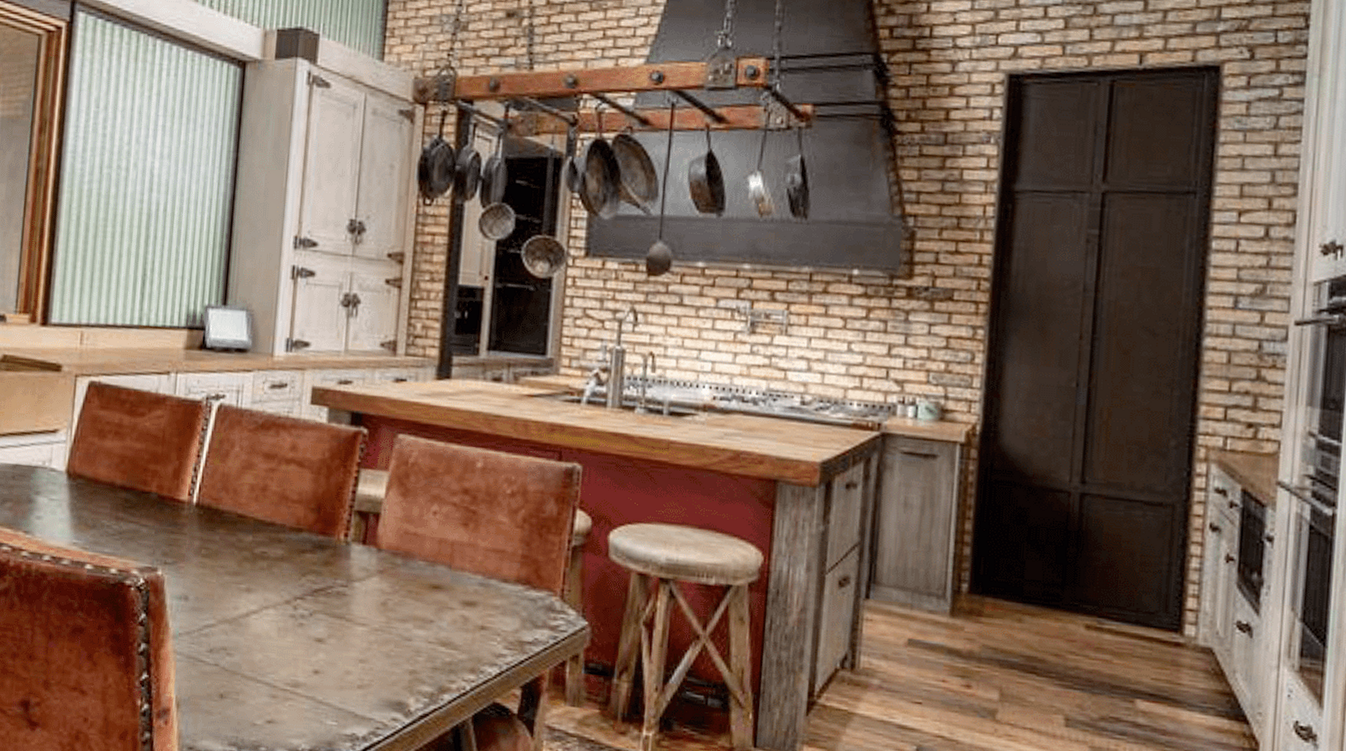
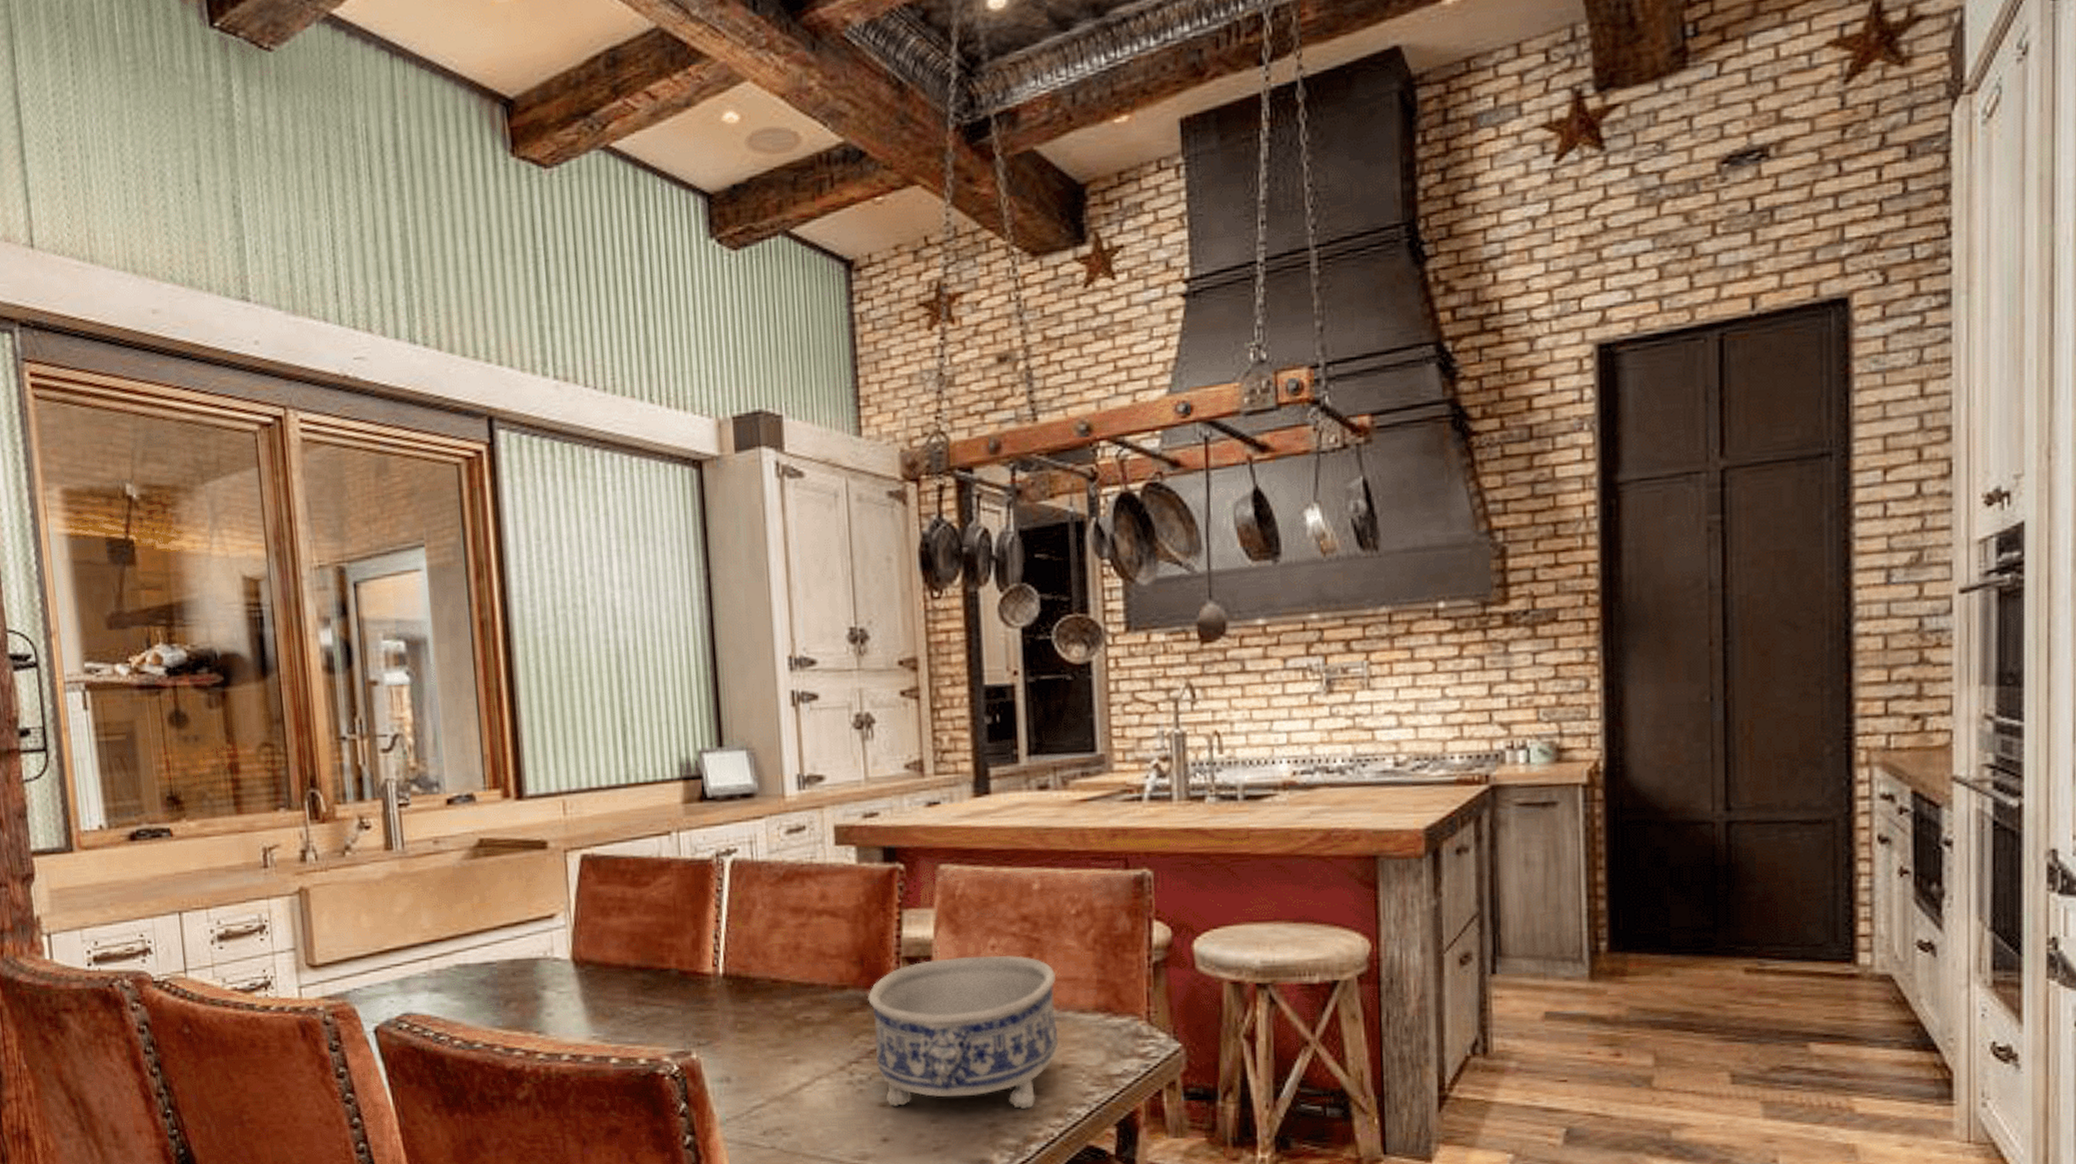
decorative bowl: none [318,516,486,662] -> present [867,955,1059,1110]

